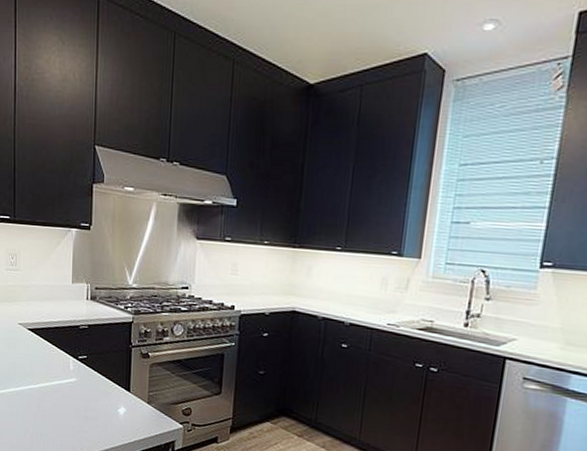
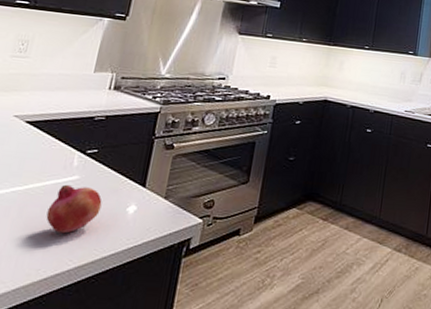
fruit: none [58,385,98,427] -> present [46,184,102,234]

